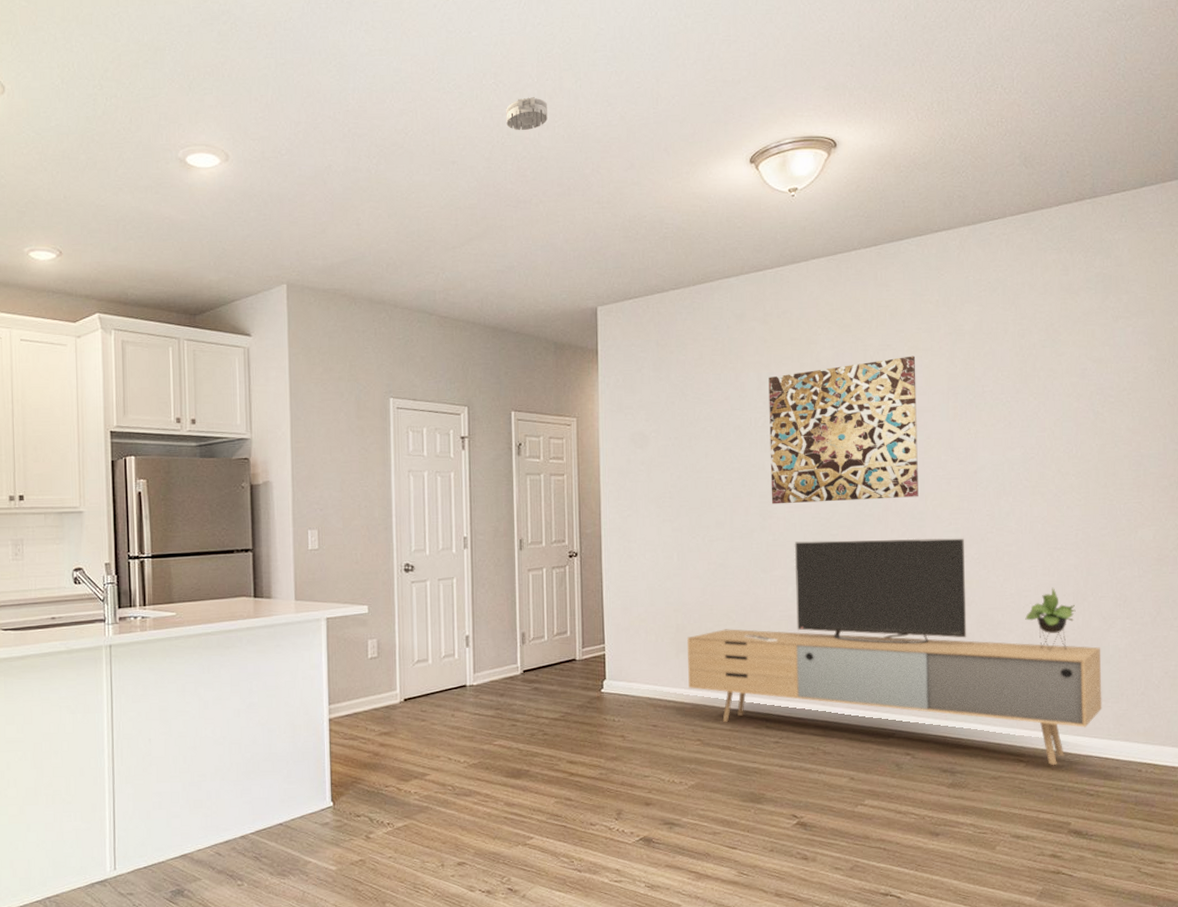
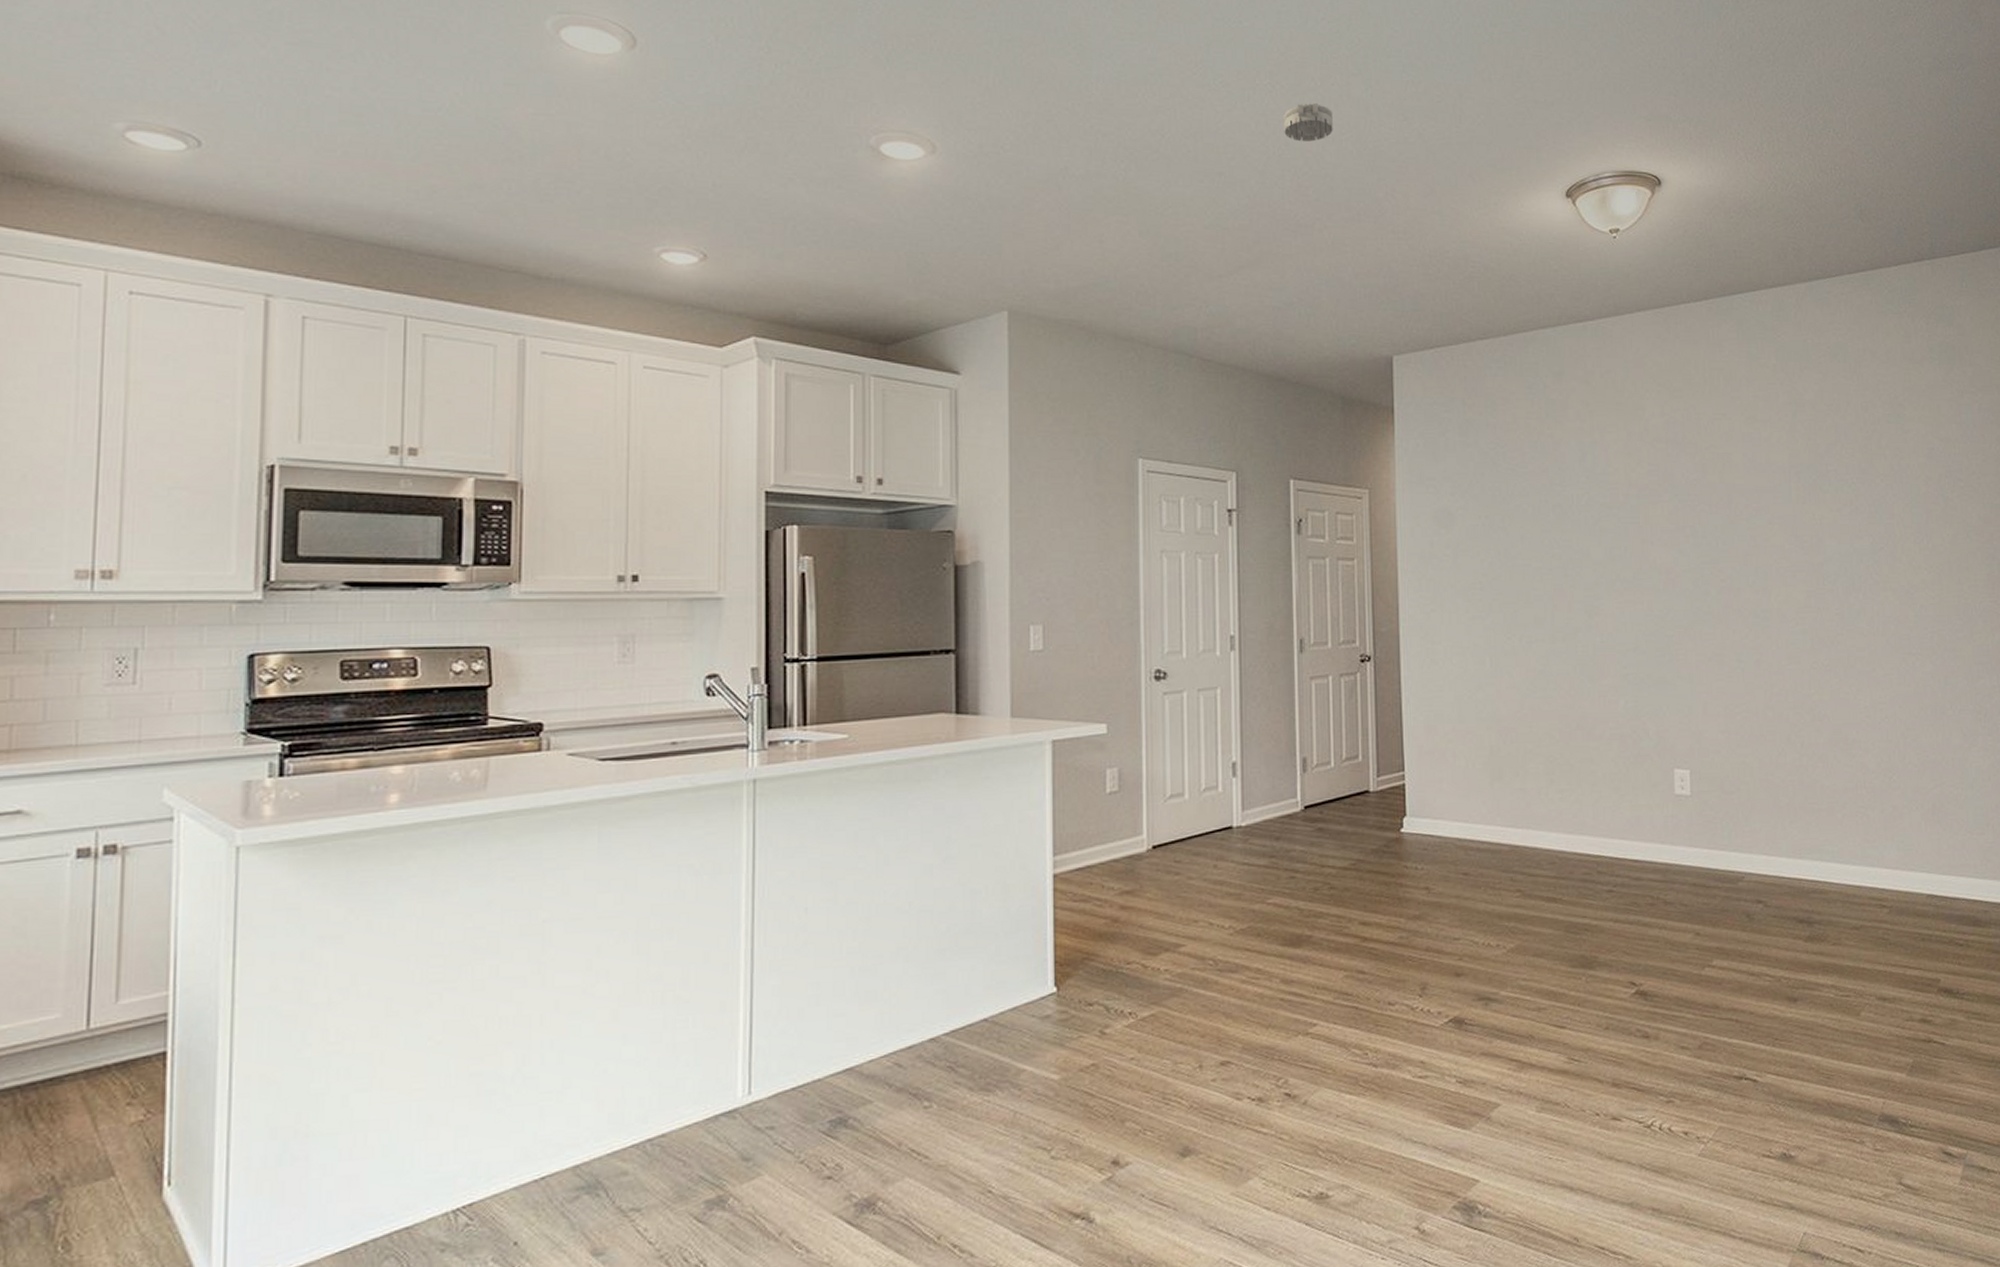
media console: present [687,538,1102,766] -> none [1503,641,1968,911]
wall art: present [768,355,919,505] -> none [1591,427,1762,599]

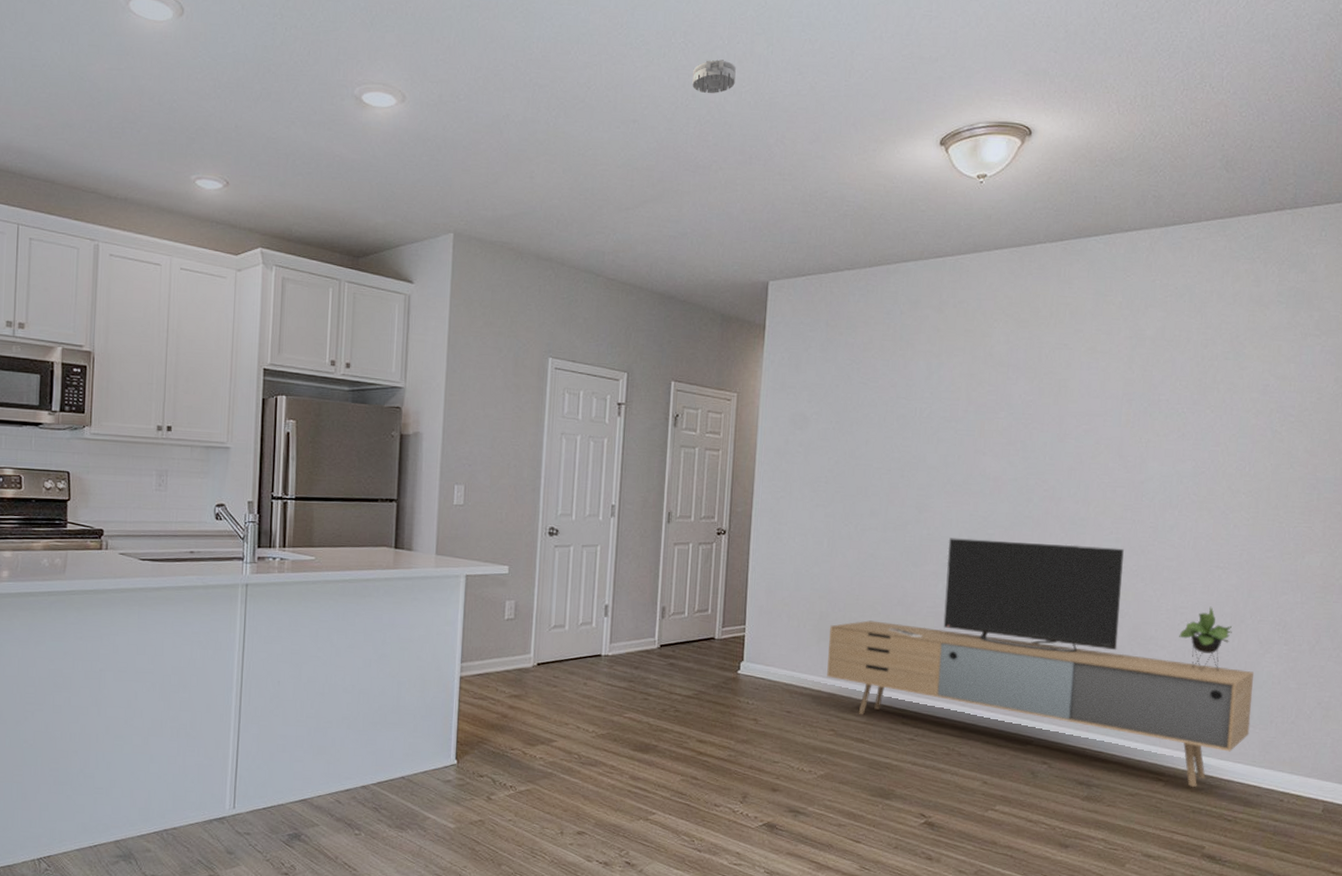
media console: none [1503,641,1968,911] -> present [827,538,1254,788]

